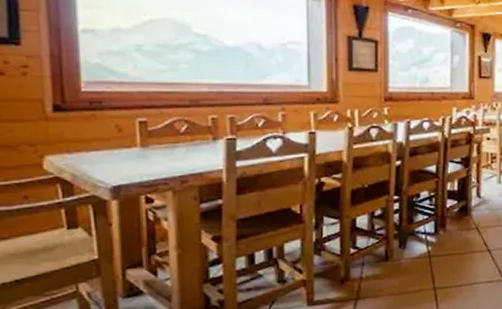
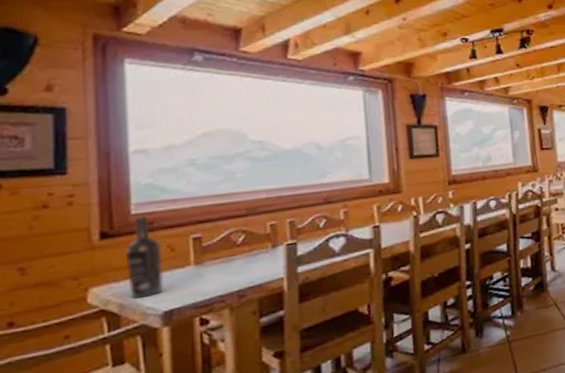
wine bottle: none [76,94,112,172] -> present [124,216,164,300]

